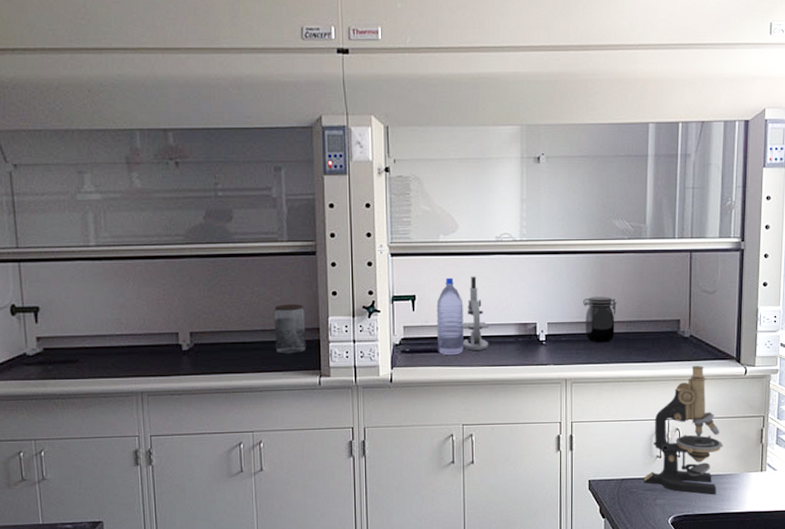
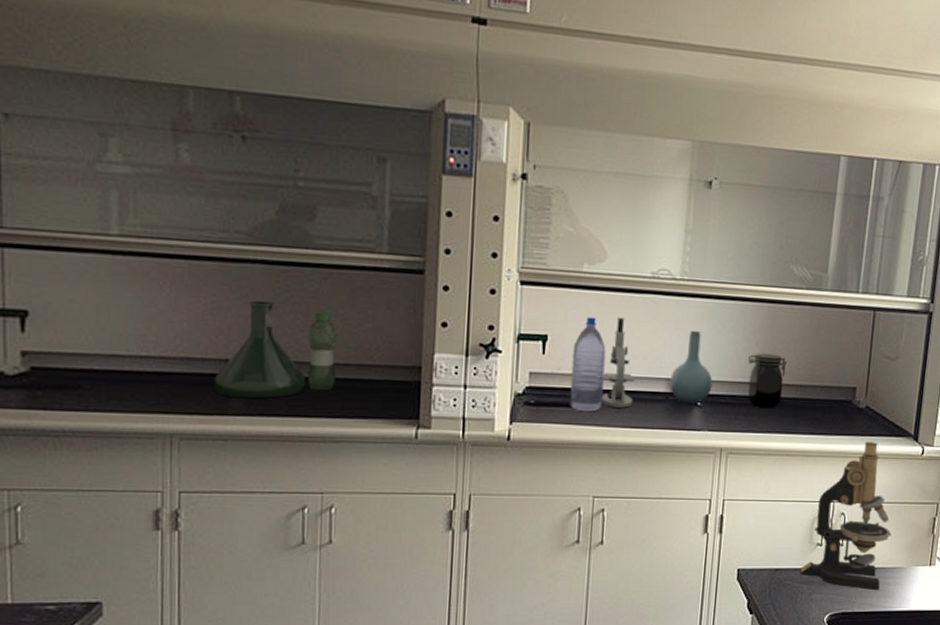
flask: none [168,286,236,362] -> present [212,300,307,399]
water bottle: none [233,290,256,352] -> present [307,311,337,391]
jar: present [274,304,307,354] -> none [360,333,403,397]
bottle: none [518,283,554,344] -> present [670,331,713,405]

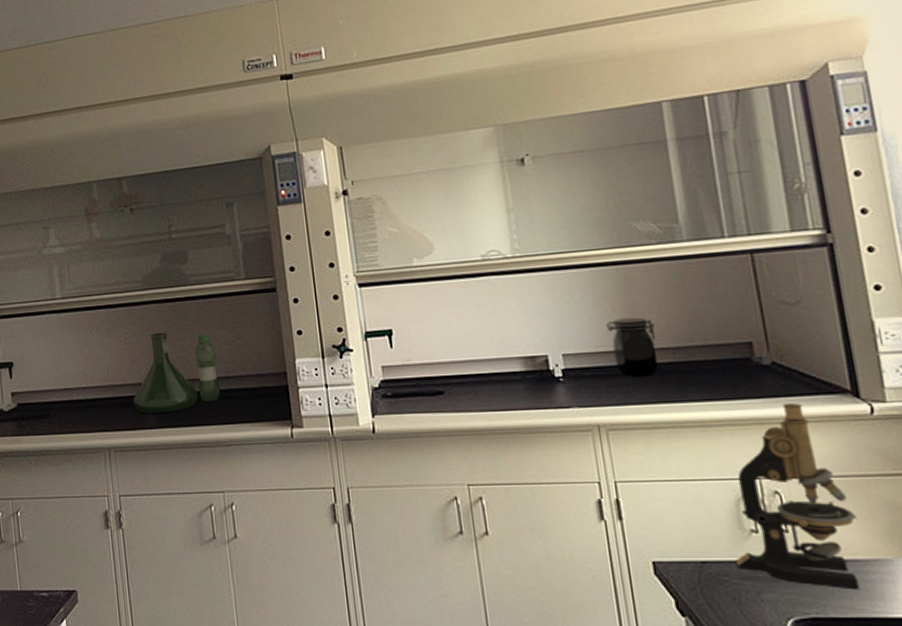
water bottle: present [570,316,606,412] -> none [418,306,458,399]
microscope: present [601,317,635,408] -> none [452,303,490,392]
bottle: present [670,331,713,405] -> none [523,305,573,382]

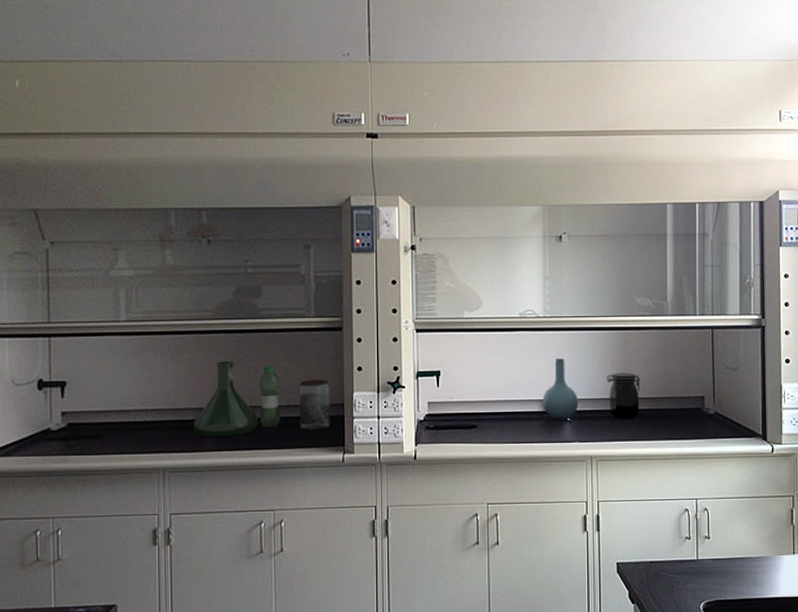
jar: none [236,347,274,403] -> present [299,380,331,430]
bottle: none [523,305,573,382] -> present [542,359,579,421]
microscope: present [735,403,859,589] -> none [673,443,753,579]

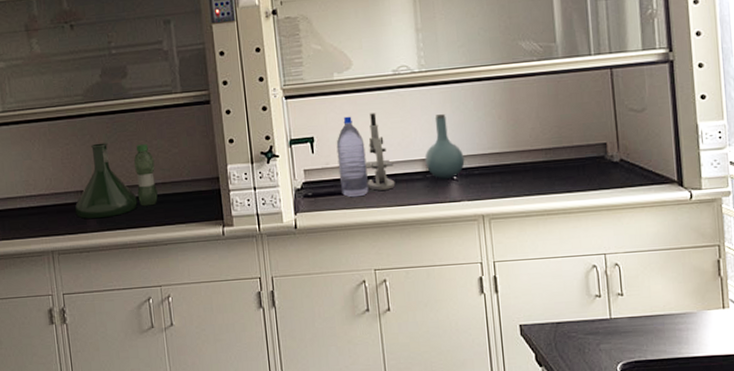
jar: present [299,380,331,430] -> none [173,154,208,206]
water bottle: none [461,353,488,432] -> present [336,116,369,197]
microscope: none [487,352,514,427] -> present [365,112,396,191]
jar: present [607,372,640,419] -> none [494,123,533,174]

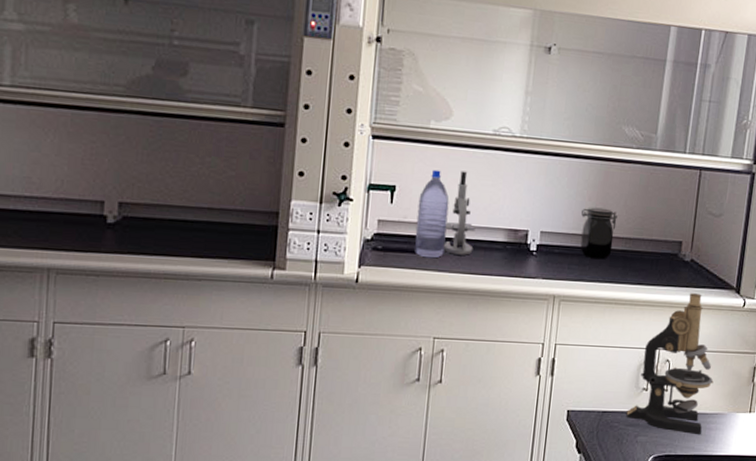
flask: present [74,142,138,219] -> none [88,147,174,239]
water bottle: present [133,144,158,207] -> none [174,158,203,233]
bottle: present [425,114,465,180] -> none [507,185,548,254]
jar: none [494,123,533,174] -> present [580,207,617,259]
microscope: none [582,192,674,337] -> present [626,293,714,434]

